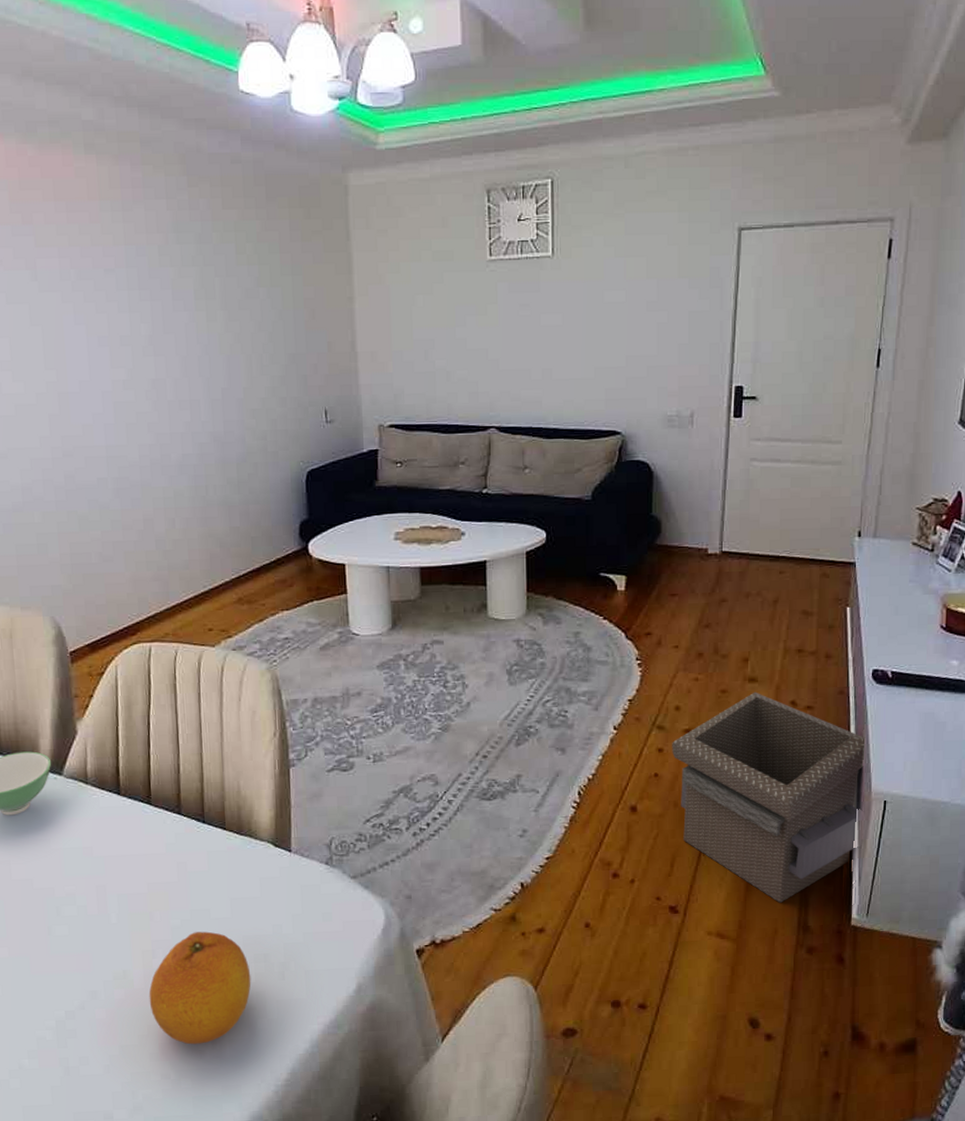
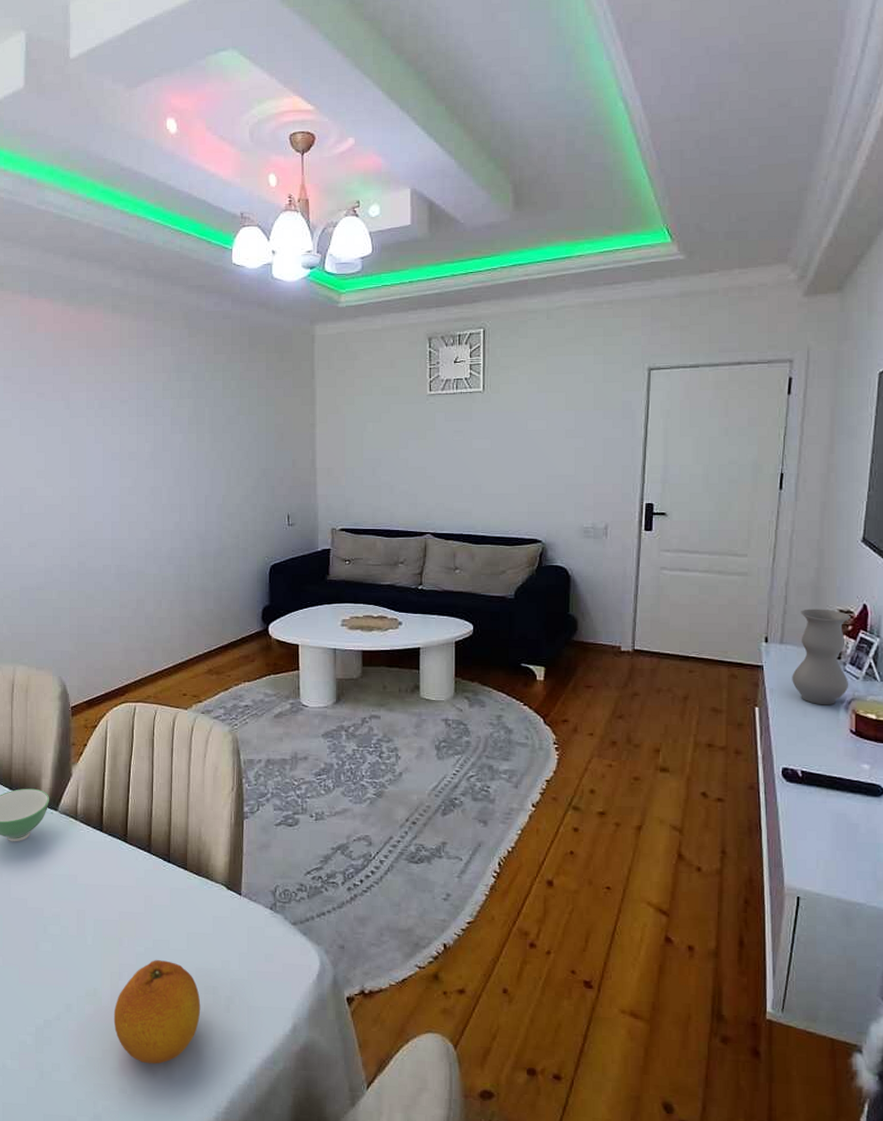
storage basket: present [672,692,866,903] -> none [587,781,777,989]
vase: none [884,498,945,602] -> present [792,609,851,706]

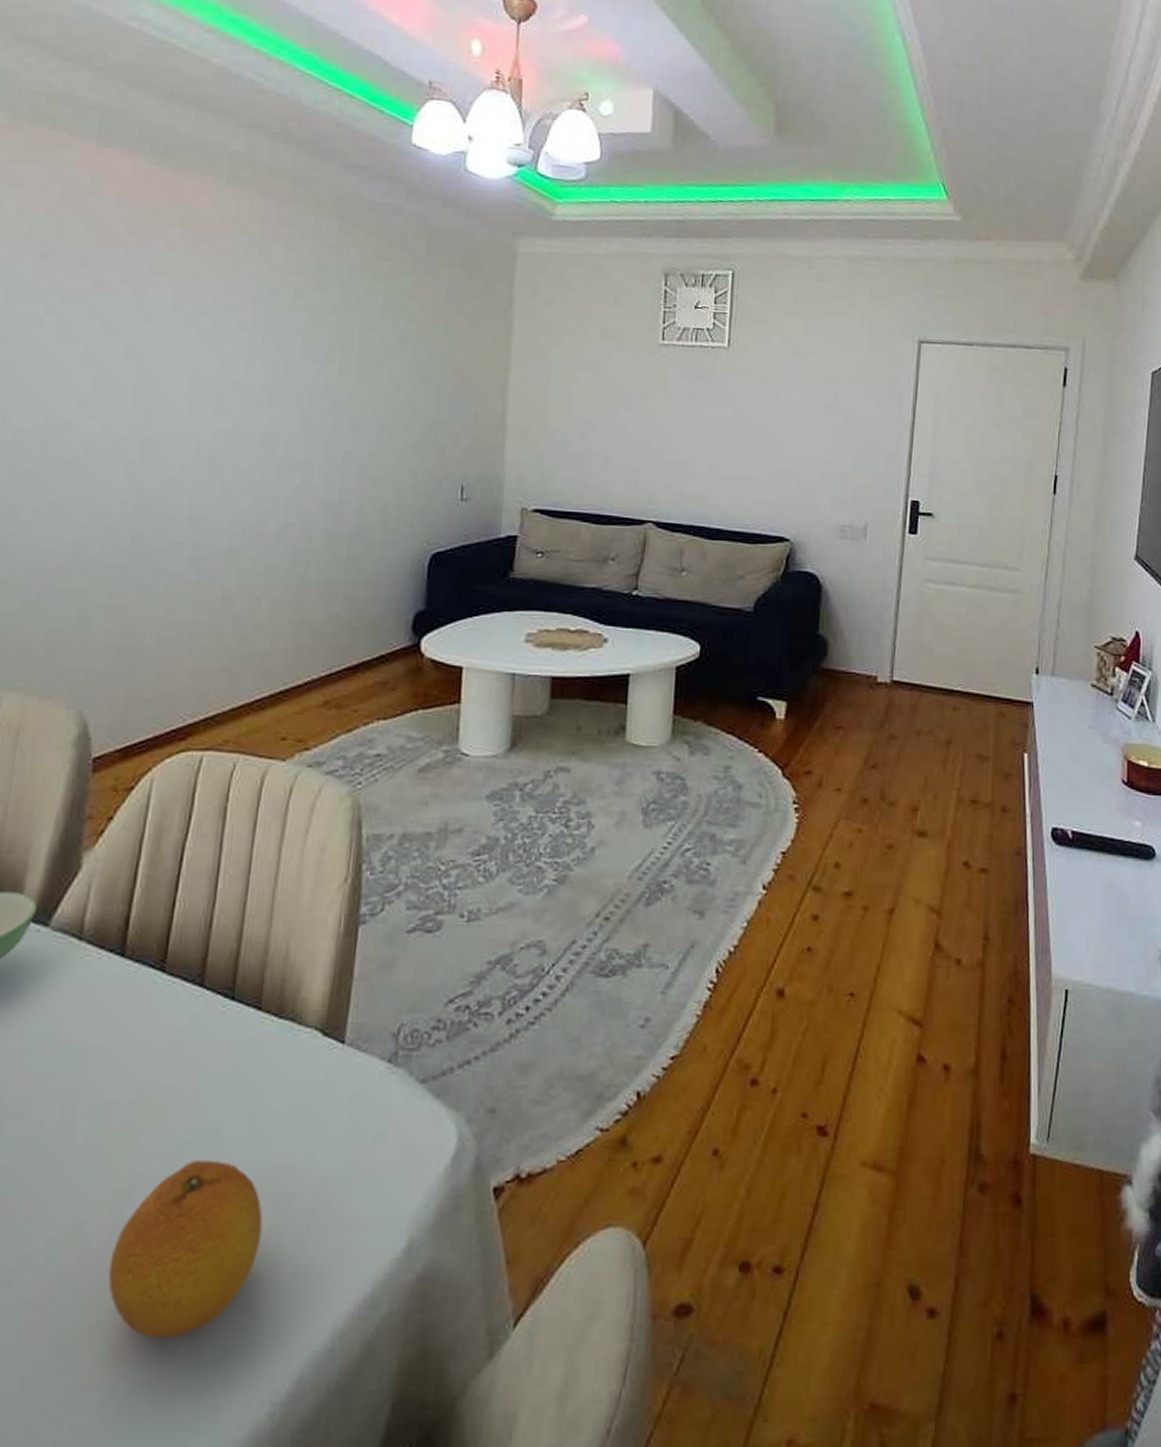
vase: present [792,609,851,706] -> none [1063,635,1123,751]

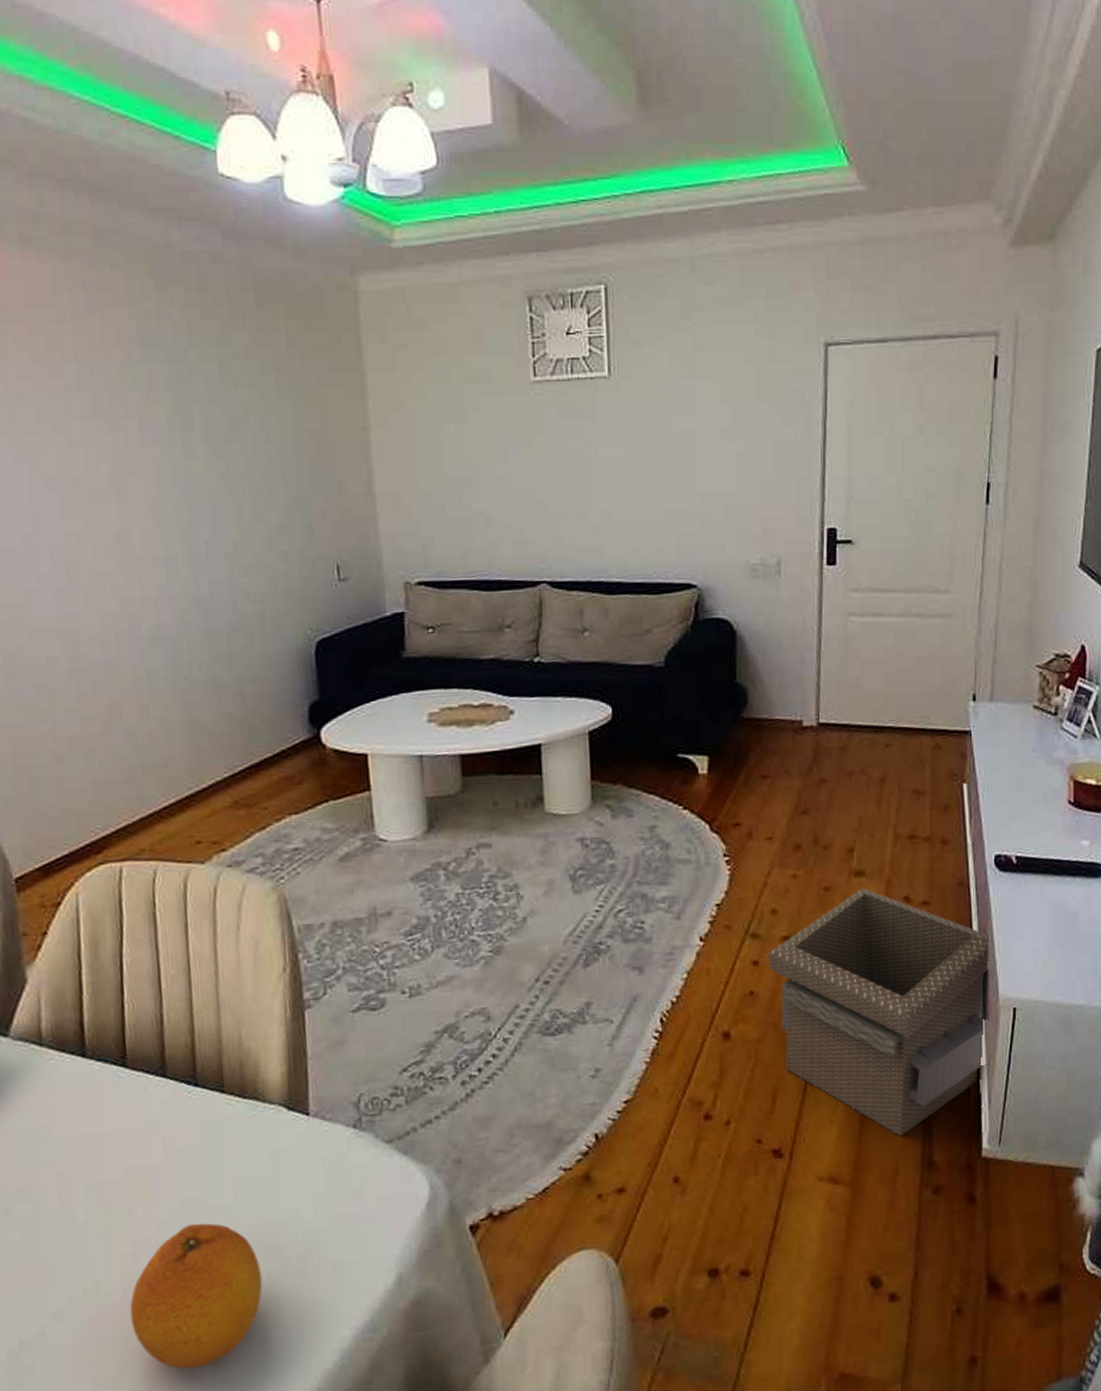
storage basket: none [829,848,1045,1122] -> present [769,887,990,1137]

